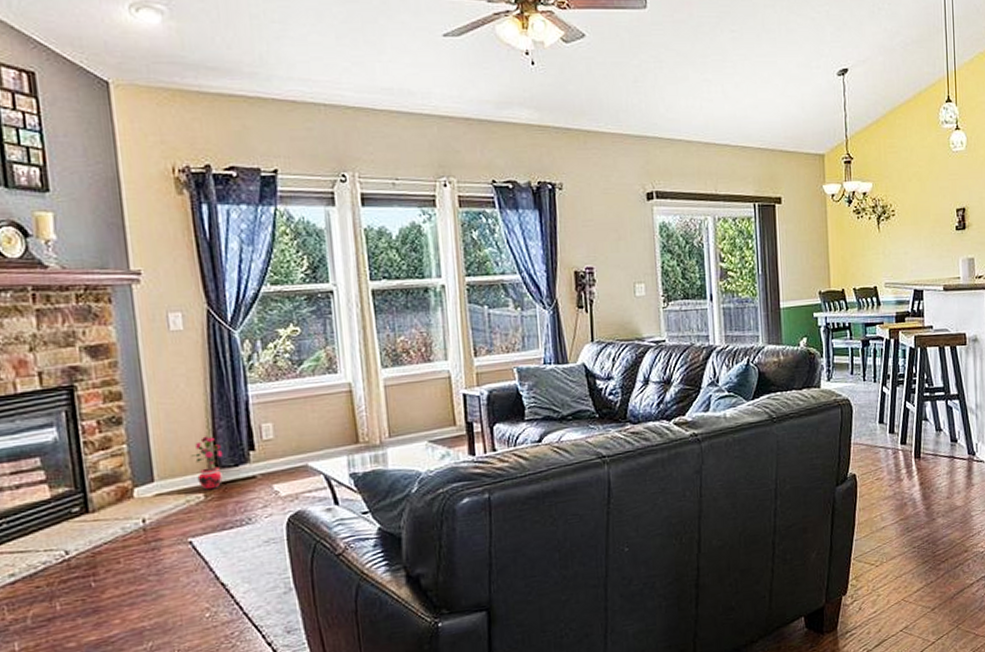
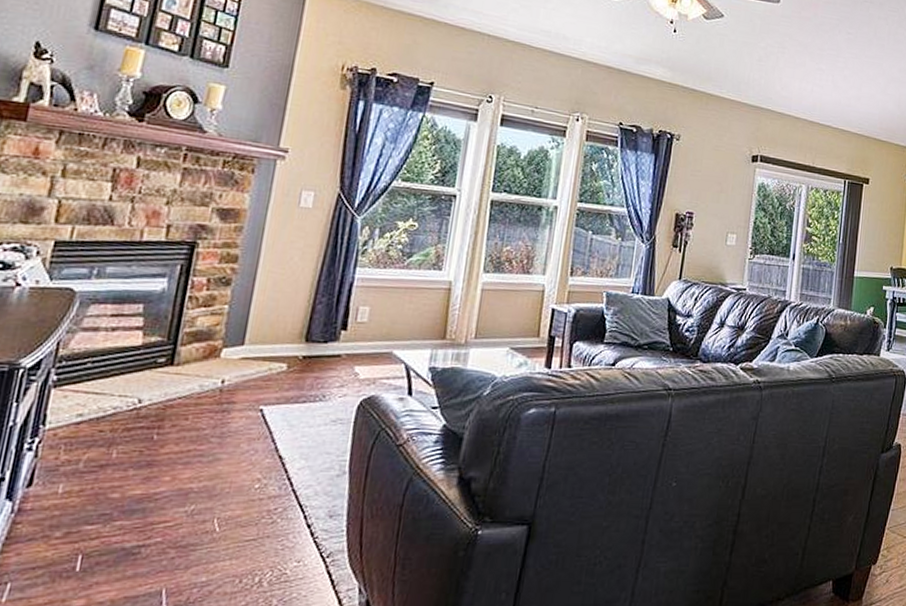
potted plant: present [191,436,224,490] -> none [285,309,317,362]

